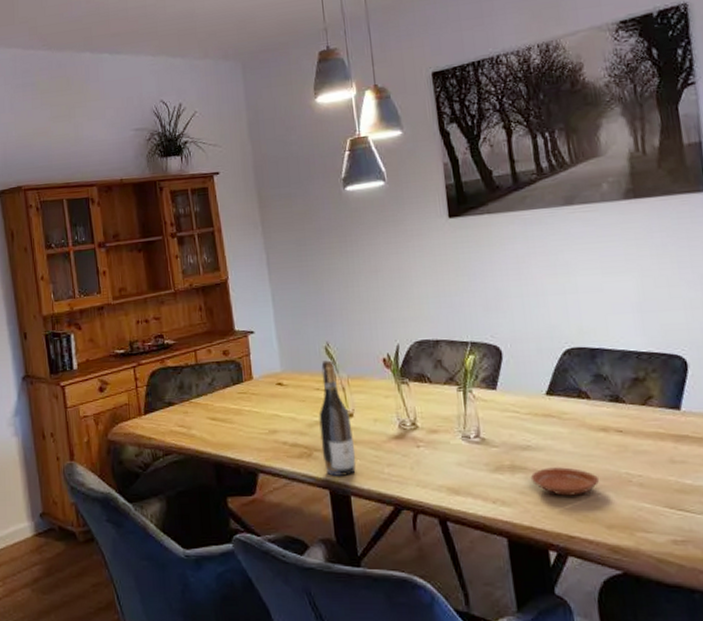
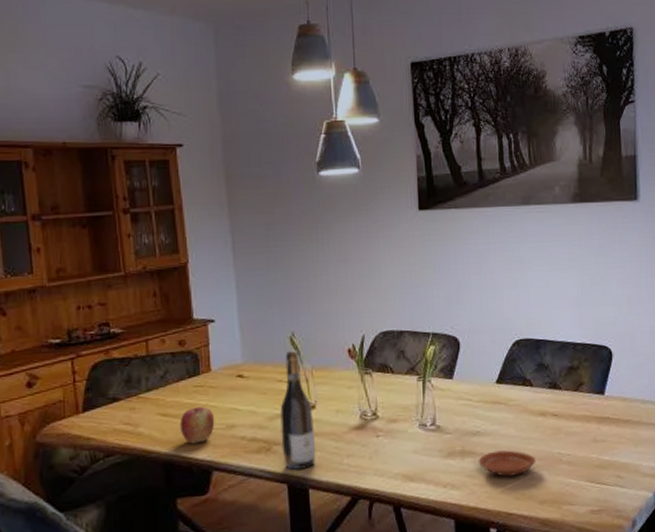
apple: none [227,412,259,447] -> present [179,407,215,444]

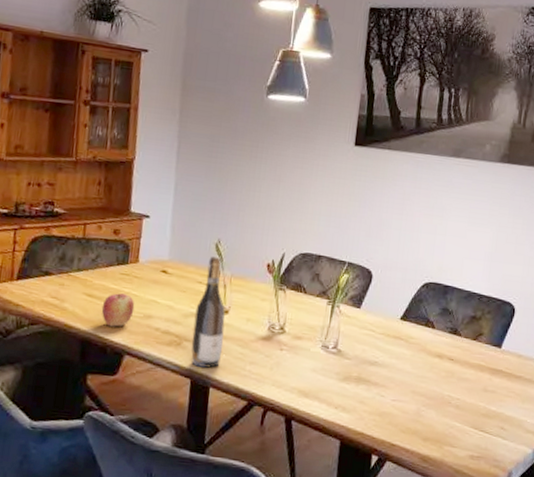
plate: present [478,450,537,477] -> none [371,383,427,410]

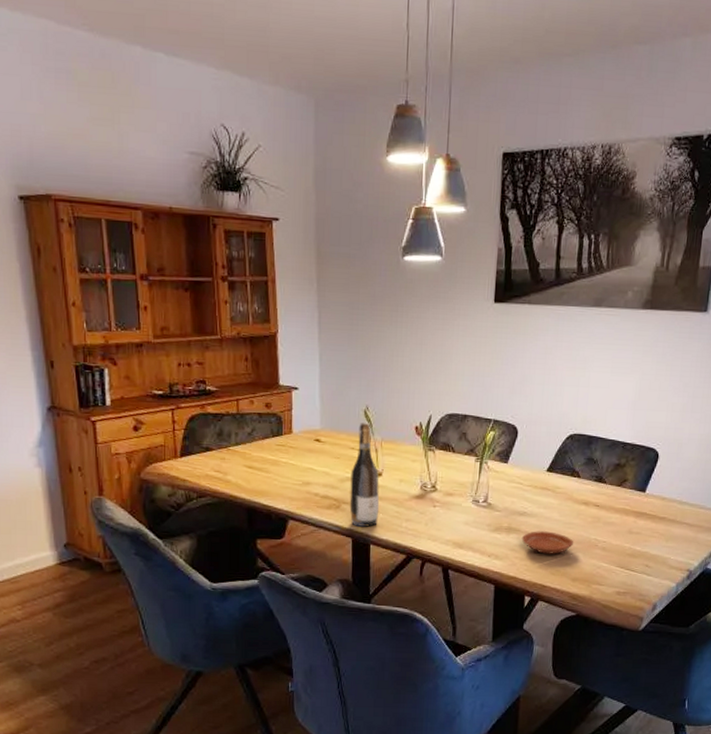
apple: present [101,293,135,327] -> none [262,463,293,495]
plate: none [371,383,427,410] -> present [521,531,574,554]

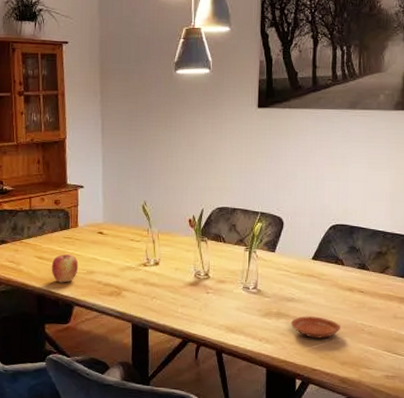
apple: none [262,463,293,495] -> present [51,254,79,283]
wine bottle: present [349,423,380,527] -> none [129,217,157,312]

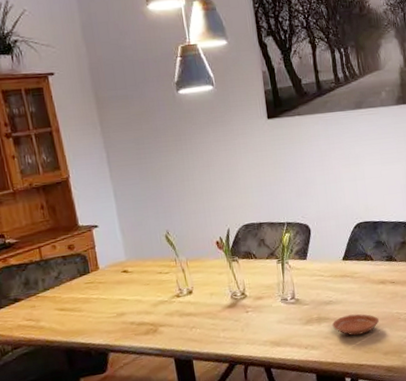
apple: present [51,254,79,283] -> none [76,300,107,332]

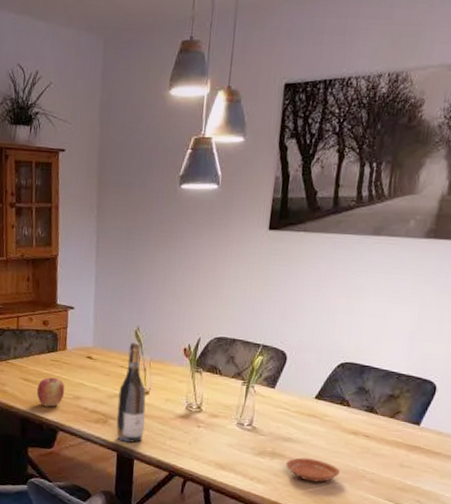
apple: none [76,300,107,332] -> present [36,377,65,407]
wine bottle: none [162,246,196,346] -> present [116,342,146,443]

